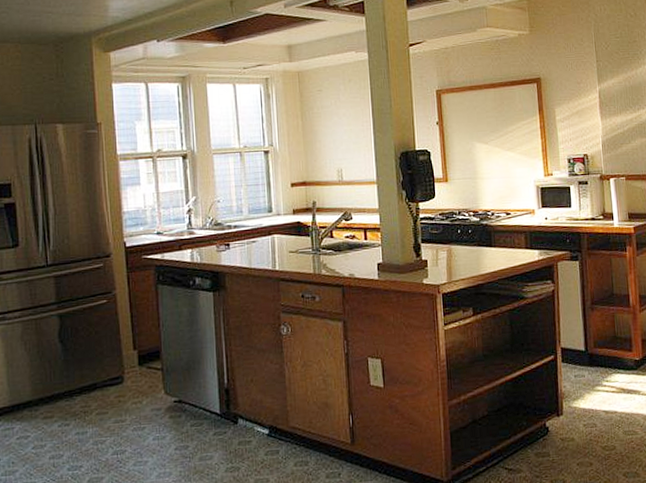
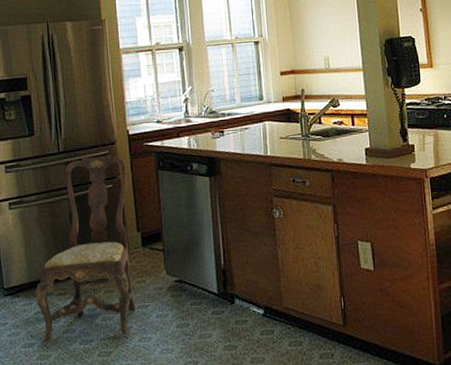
dining chair: none [19,268,131,471] -> present [36,155,136,344]

